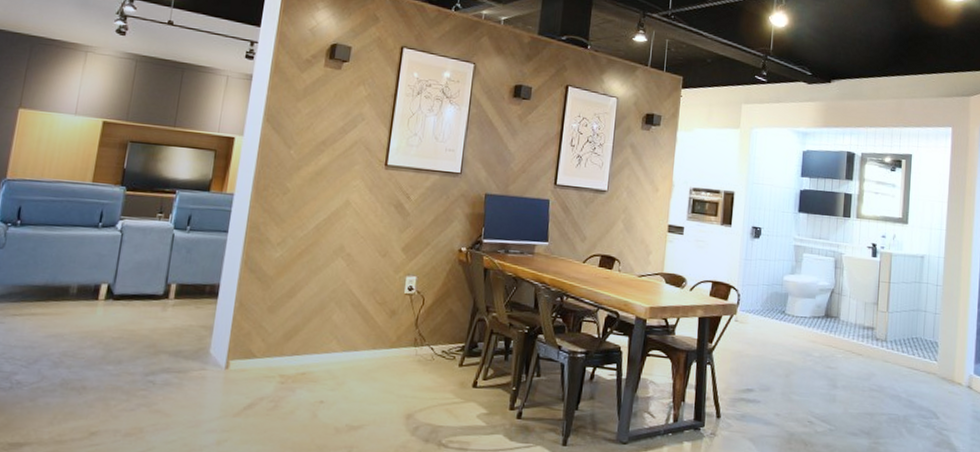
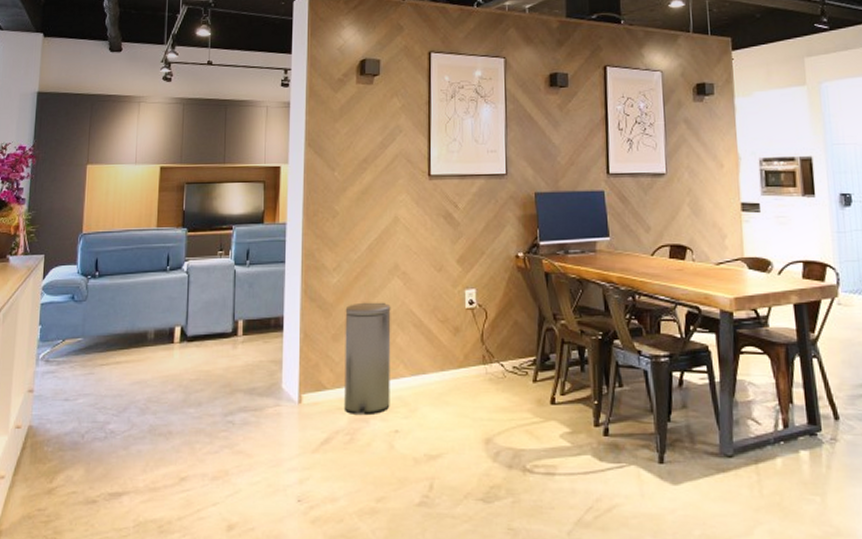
pedal bin: none [271,278,331,385] -> present [344,302,391,416]

